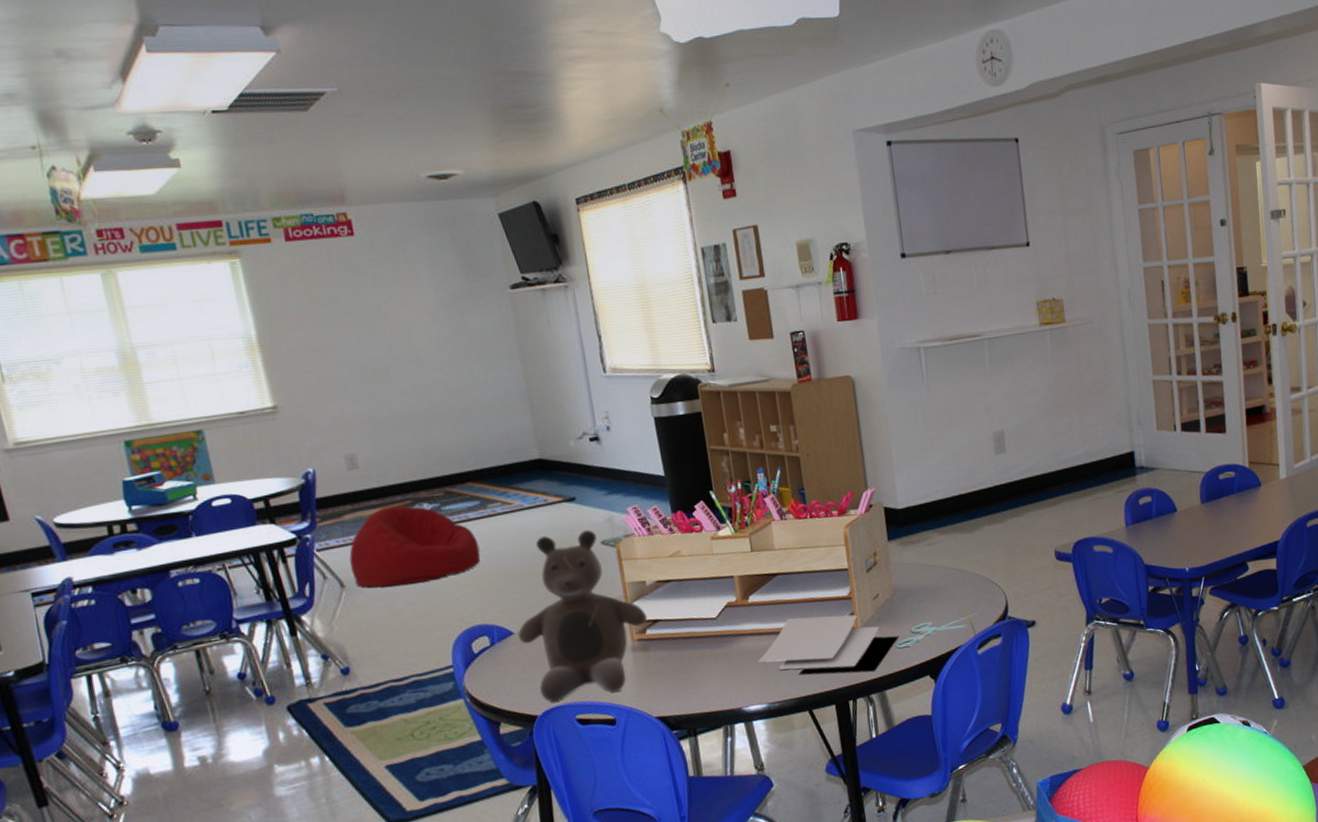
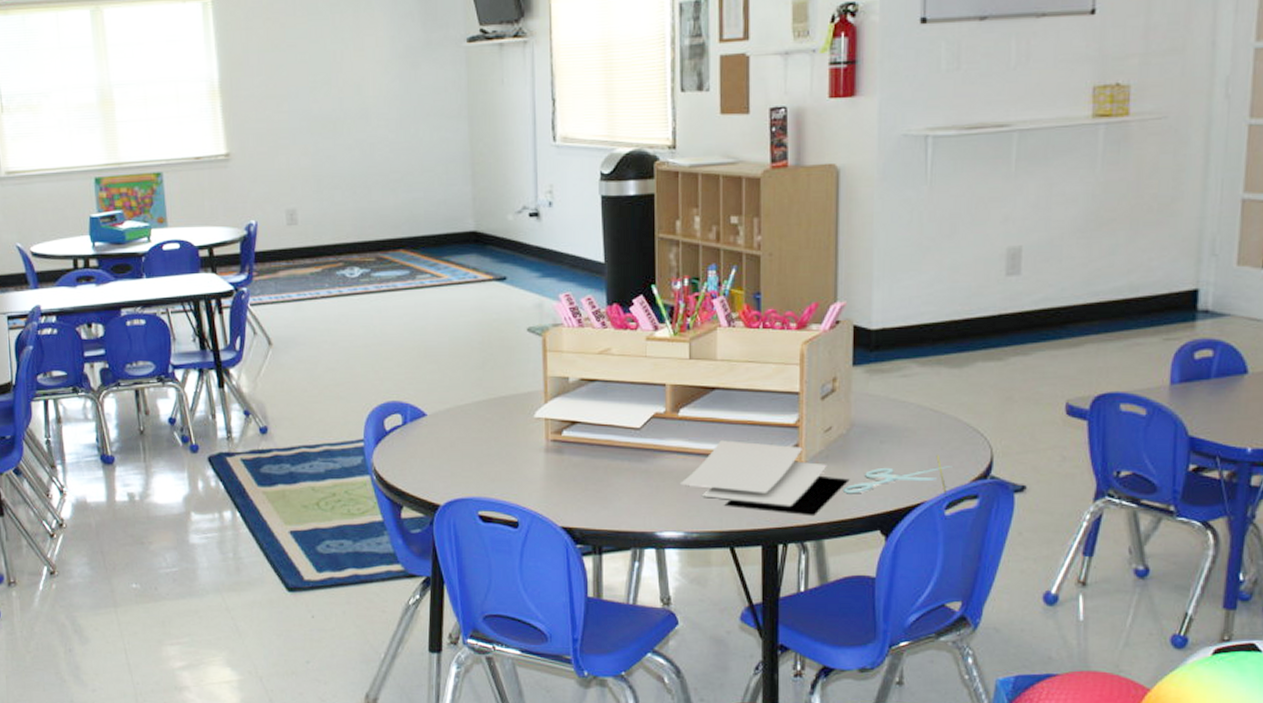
beanbag: present [349,505,481,588] -> none [279,267,404,350]
teddy bear: present [517,530,648,702] -> none [430,314,566,493]

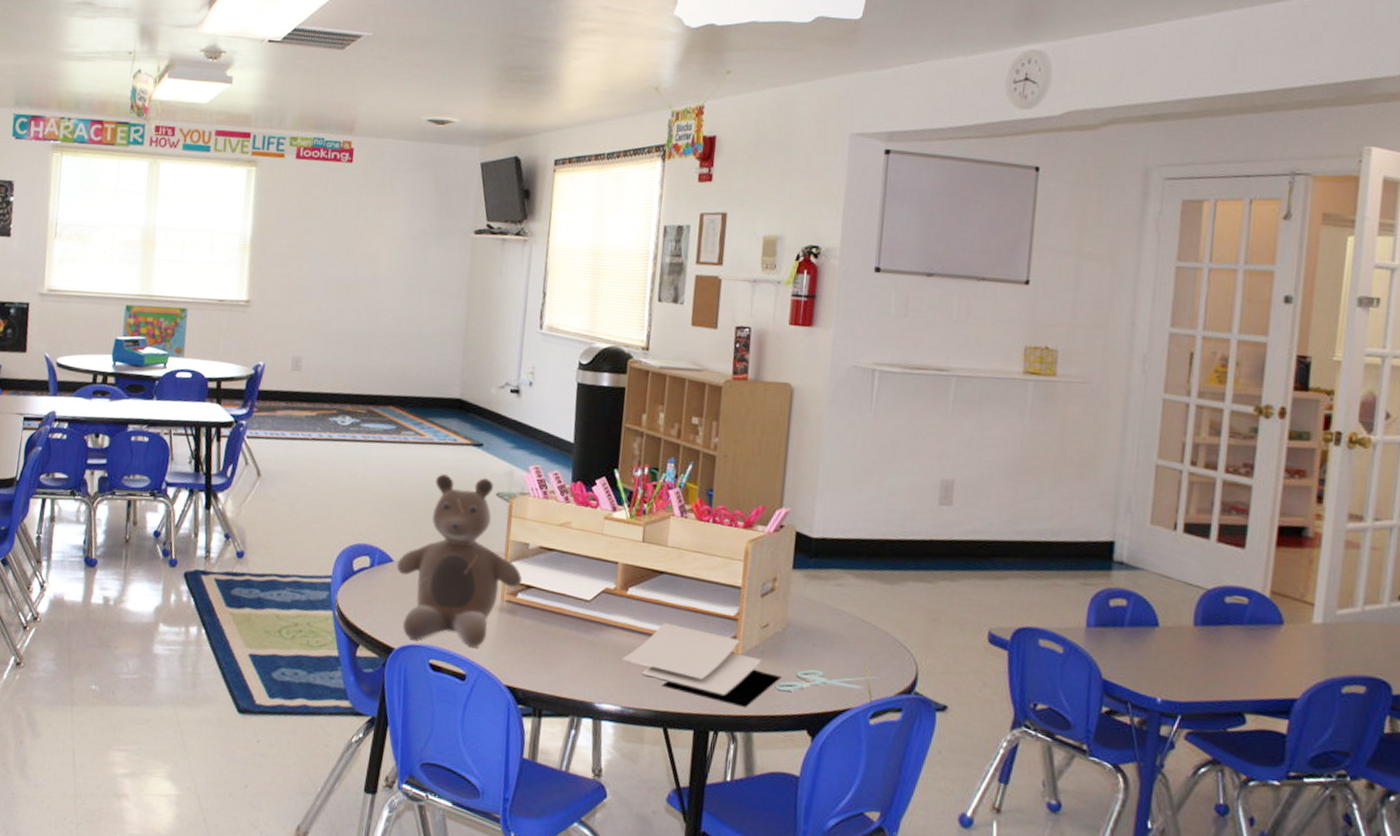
teddy bear: none [430,314,566,493] -> present [396,474,522,647]

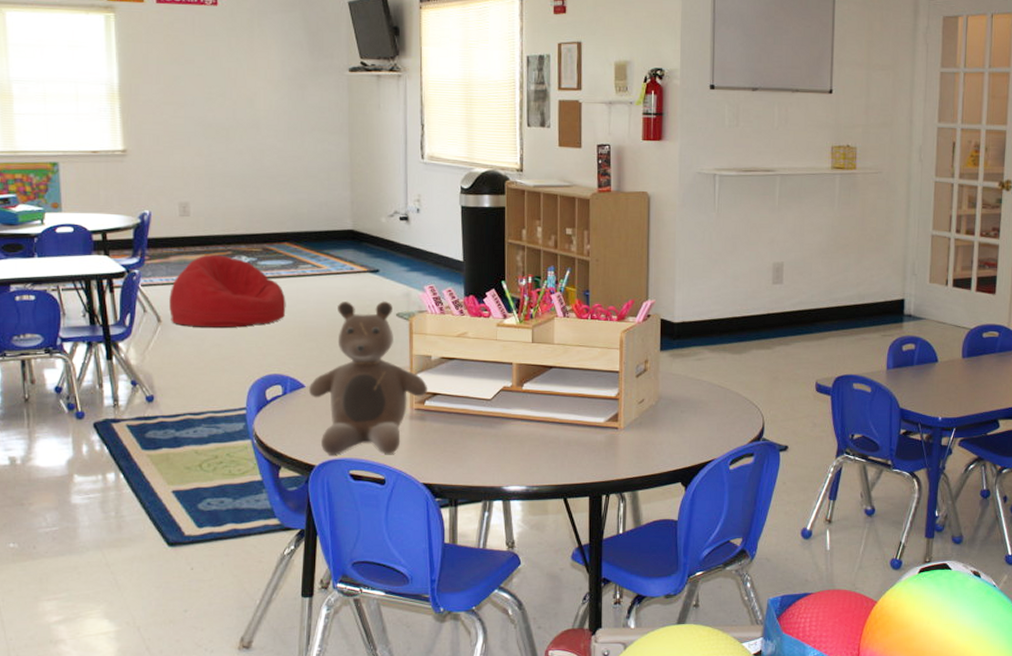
beanbag: none [270,411,385,490] -> present [169,254,286,328]
papers: present [621,622,782,708] -> none [523,410,658,472]
scissors: present [775,664,881,705] -> none [653,421,736,454]

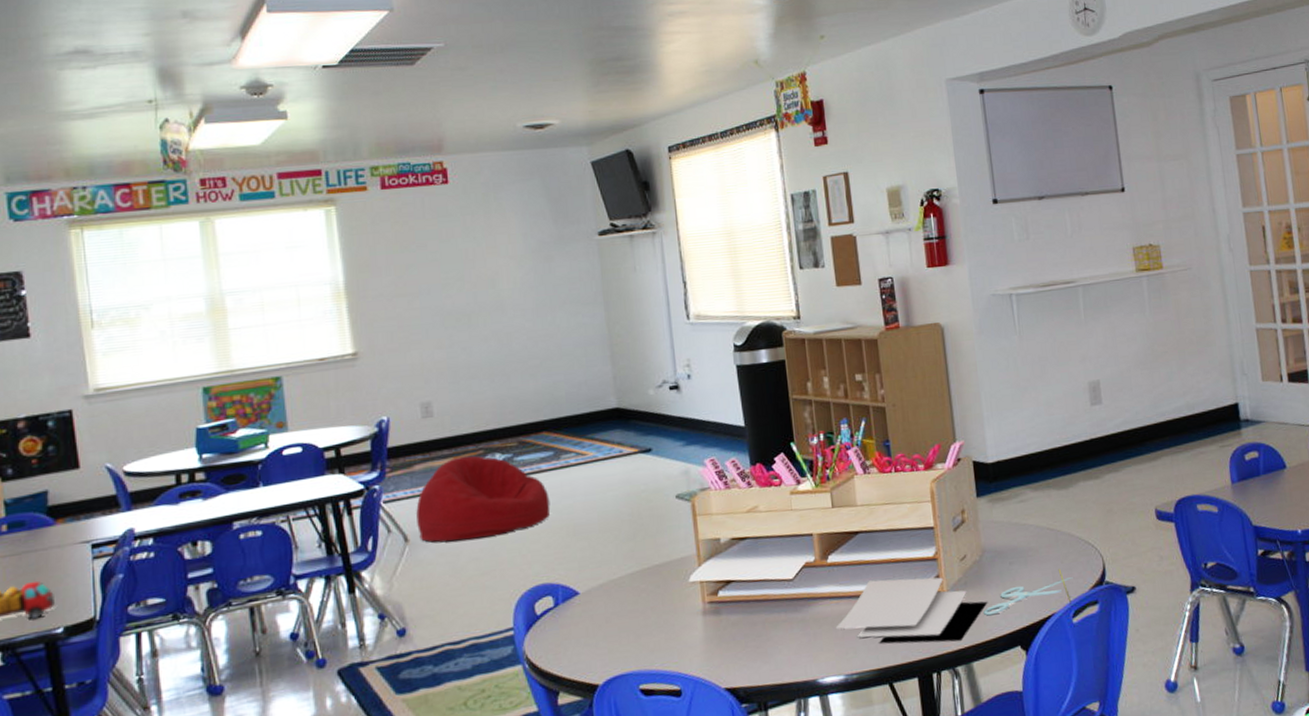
teddy bear: present [308,301,428,455] -> none [583,483,720,670]
papers: none [523,410,658,472] -> present [835,577,988,645]
scissors: none [653,421,736,454] -> present [984,568,1074,616]

